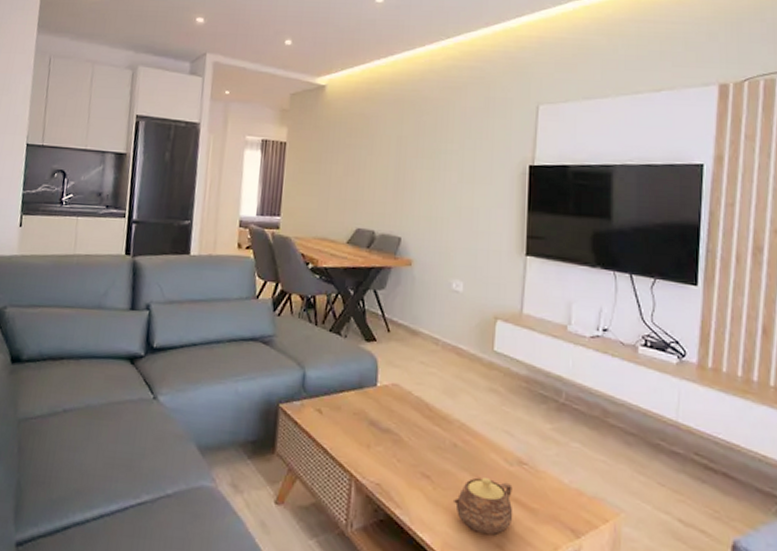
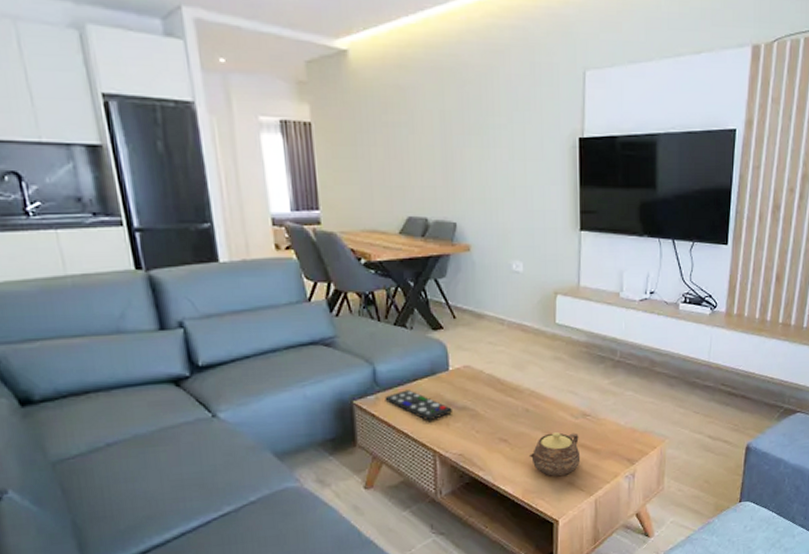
remote control: none [310,400,375,439] -> present [385,389,452,421]

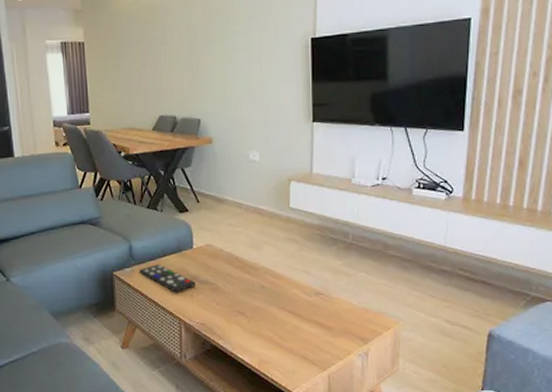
teapot: present [528,431,581,477] -> none [264,307,314,350]

